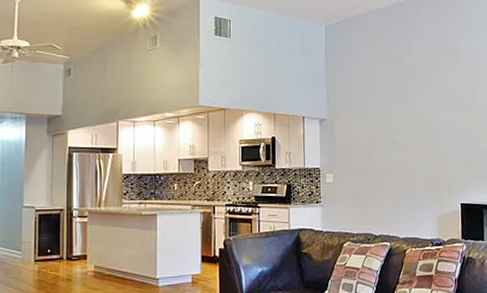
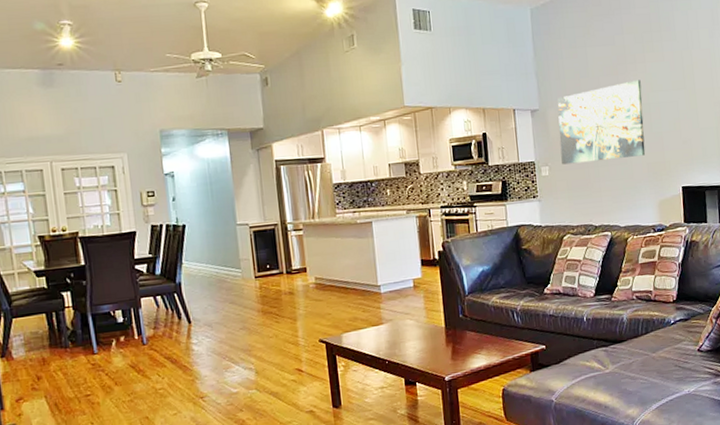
wall art: none [345,99,427,173] -> present [557,80,646,165]

